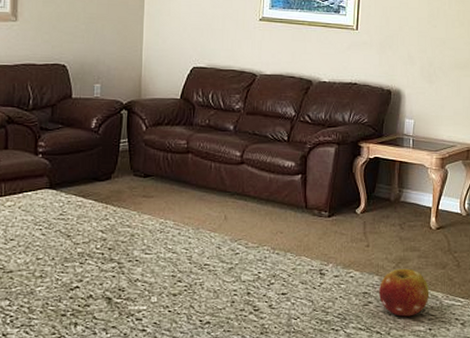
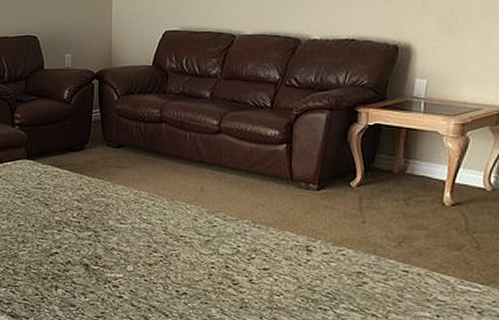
fruit: present [379,268,430,317] -> none [376,248,439,301]

